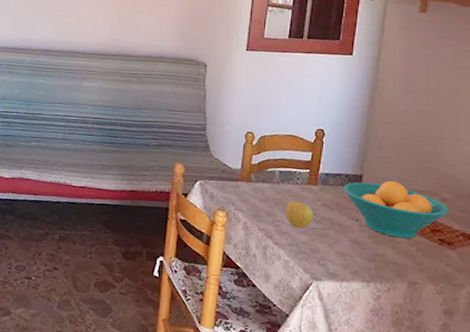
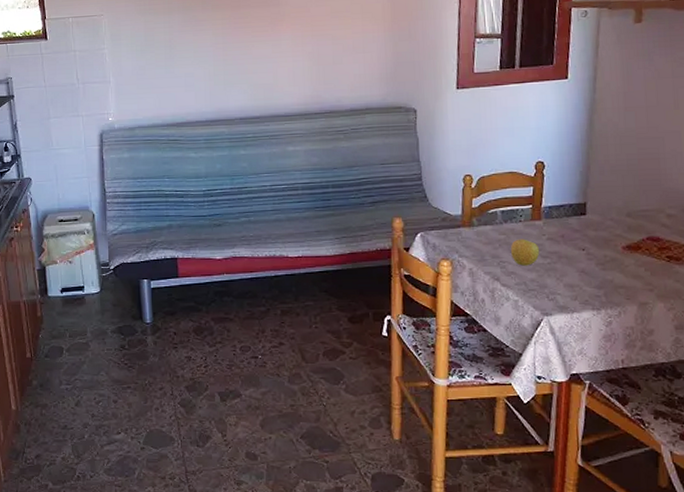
fruit bowl: present [343,180,450,239] -> none [567,204,676,261]

